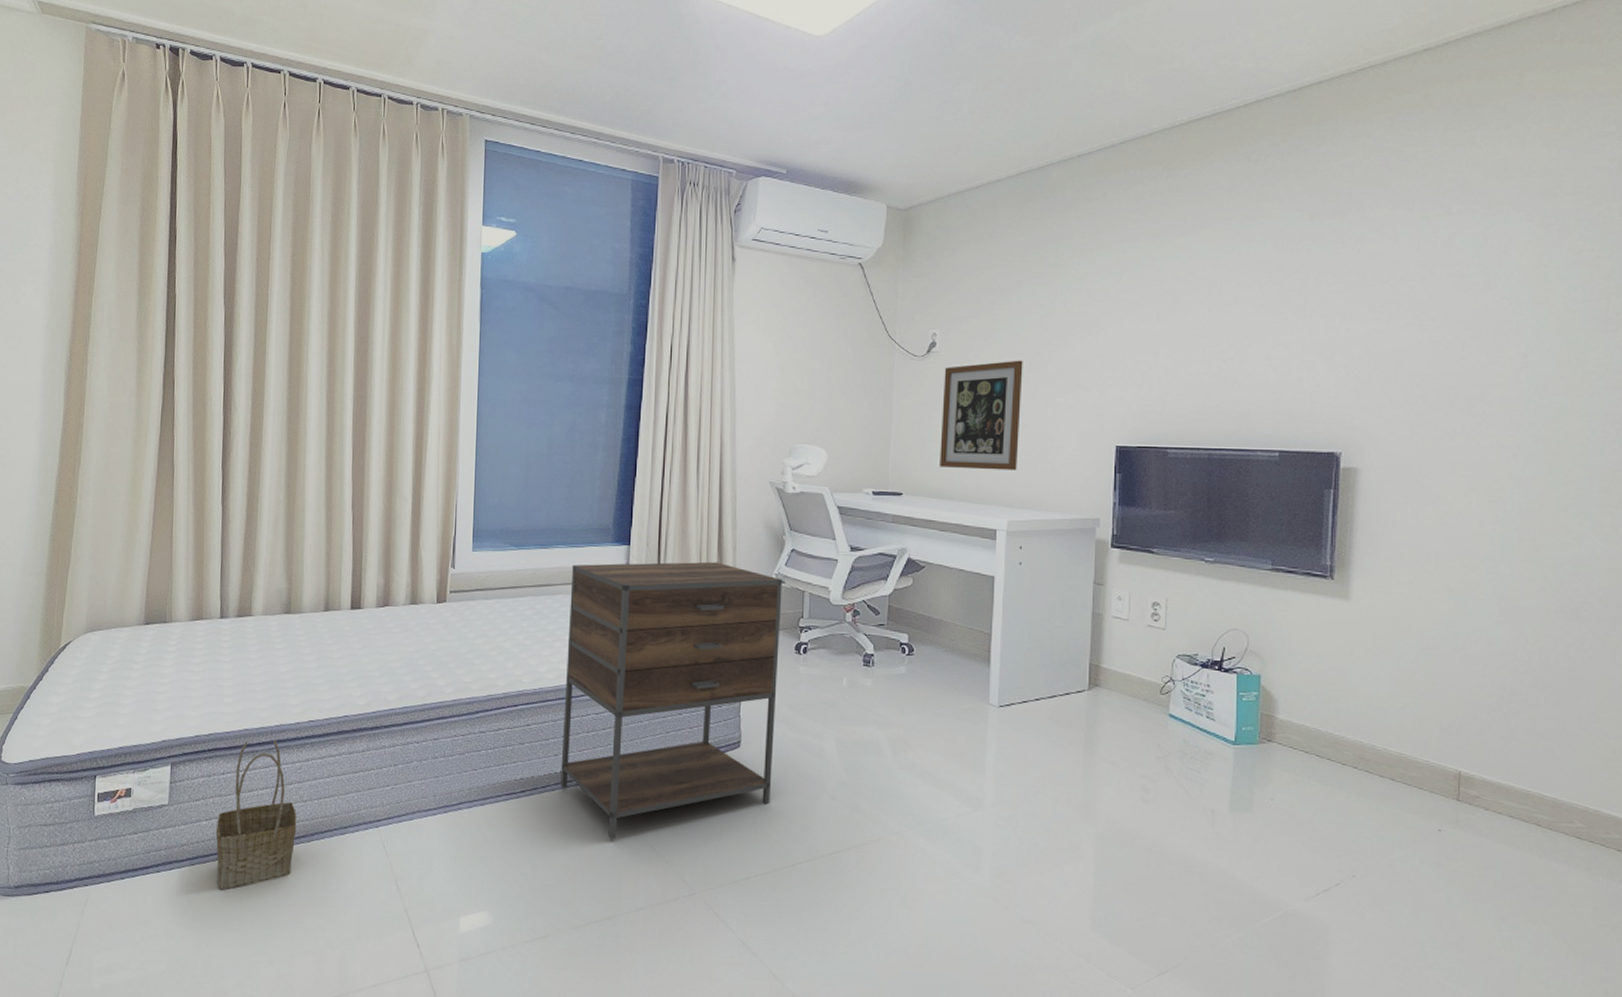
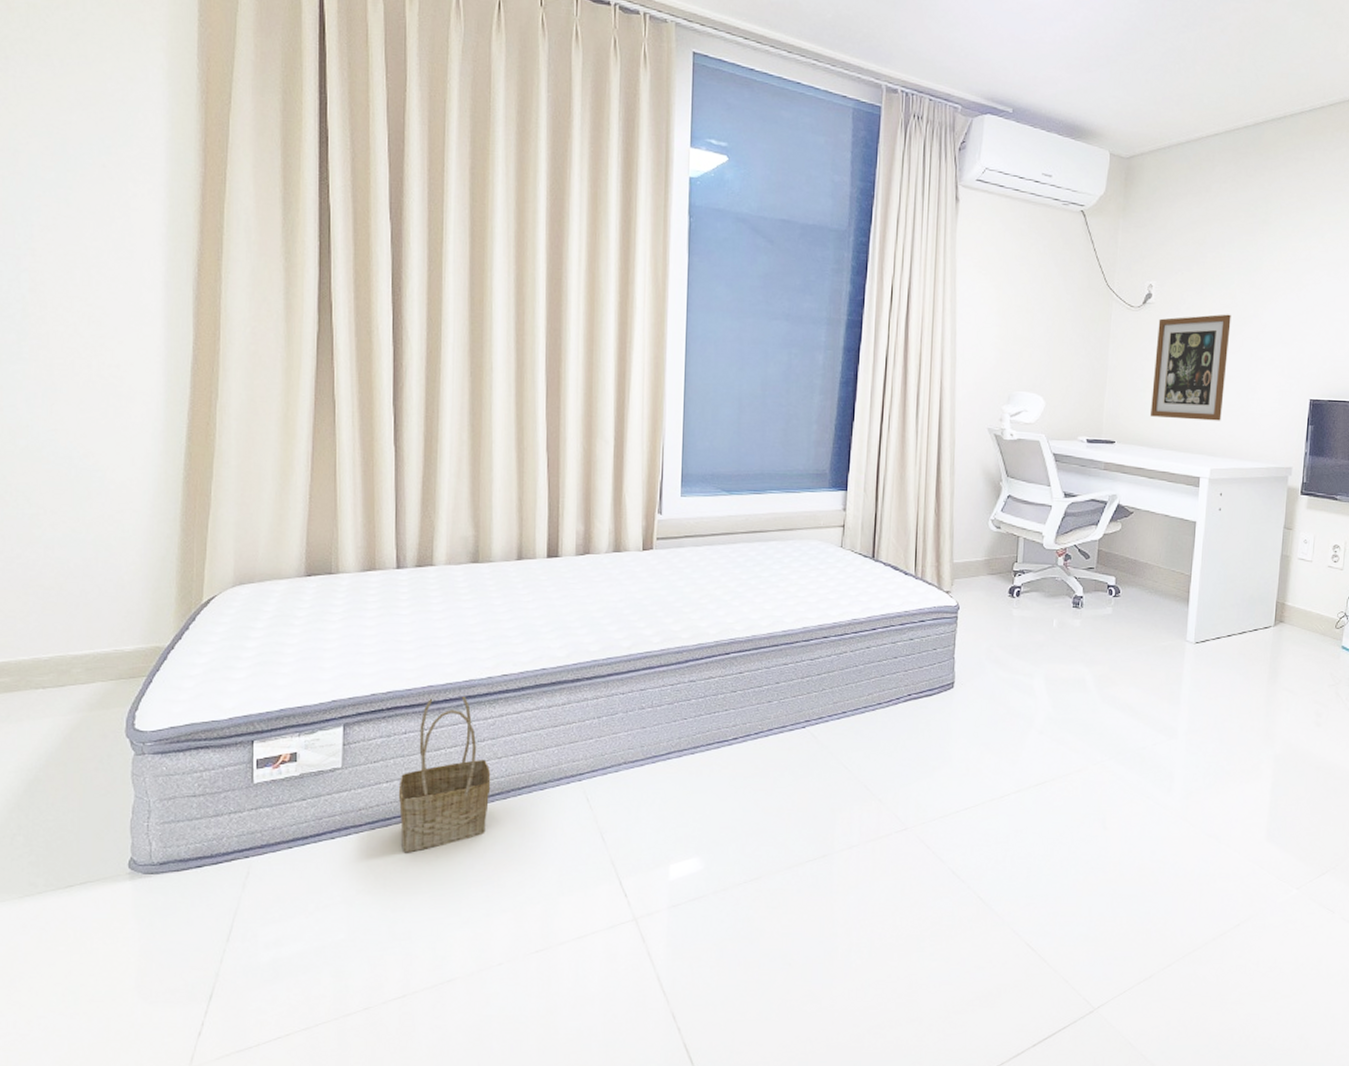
nightstand: present [560,561,782,840] -> none [774,507,998,781]

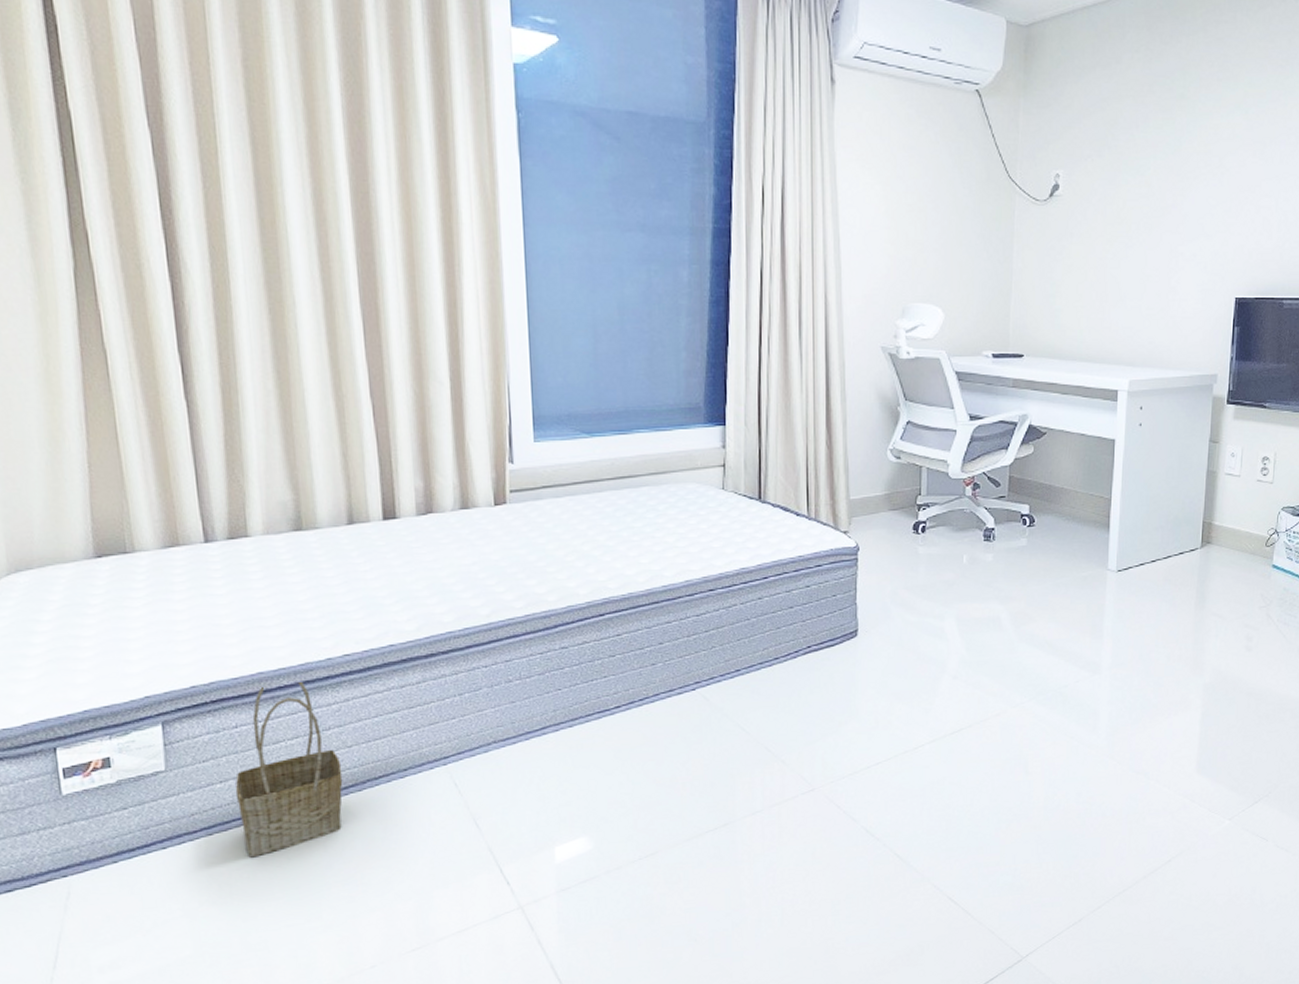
wall art: present [1151,314,1231,421] -> none [1062,205,1148,327]

